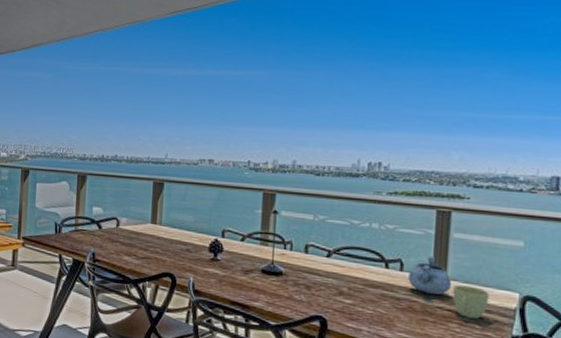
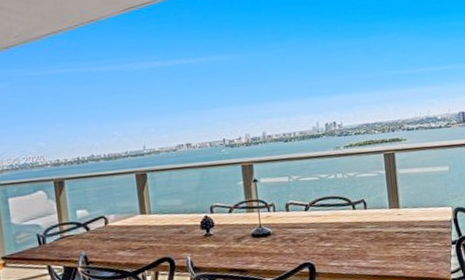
decorative bowl: present [408,256,452,295] -> none [371,191,404,224]
cup: present [452,284,490,319] -> none [405,209,432,236]

